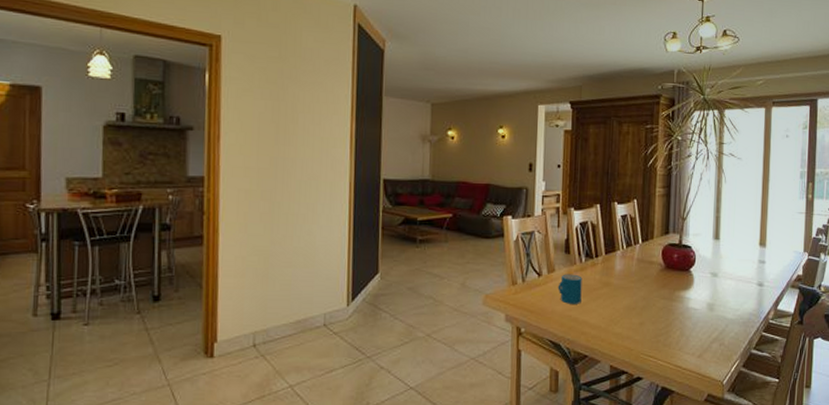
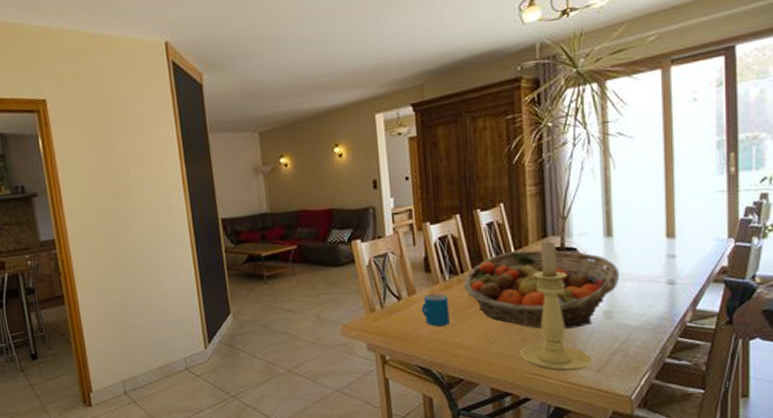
fruit basket: none [595,243,723,316] -> present [462,250,620,329]
candle holder: none [637,235,695,355] -> present [519,239,592,371]

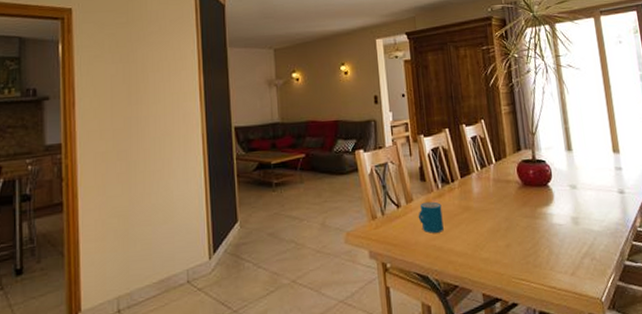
fruit basket: present [462,250,620,329] -> none [453,162,582,235]
candle holder: present [519,239,592,371] -> none [505,152,567,276]

